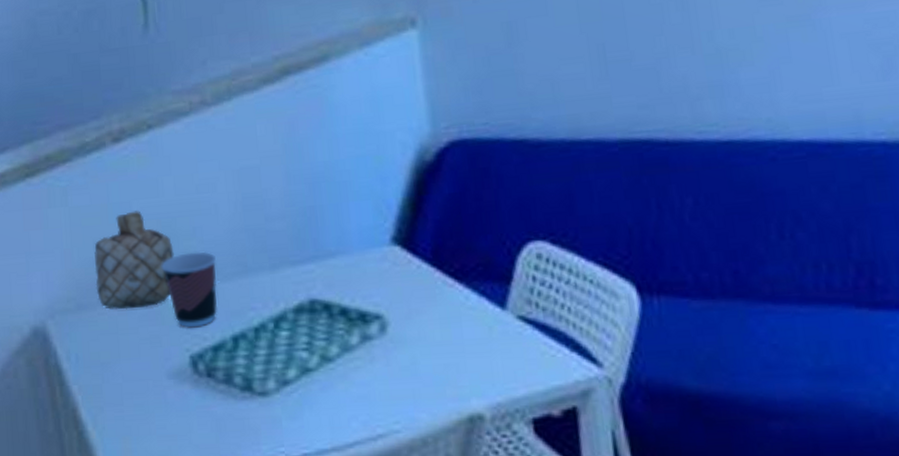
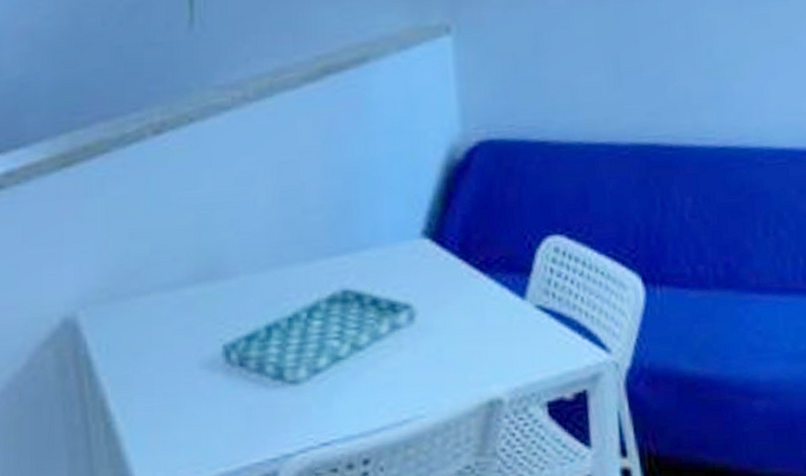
basket: present [94,211,174,310] -> none [129,202,211,300]
cup: present [161,251,217,328] -> none [197,243,253,318]

